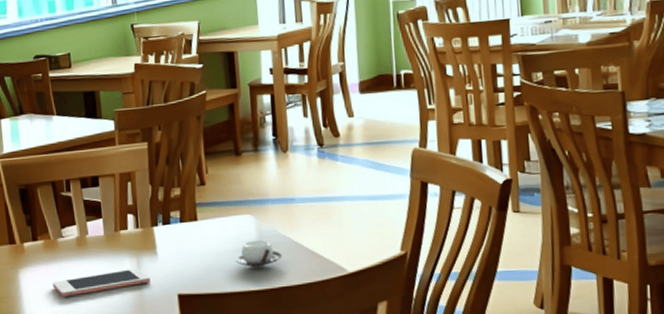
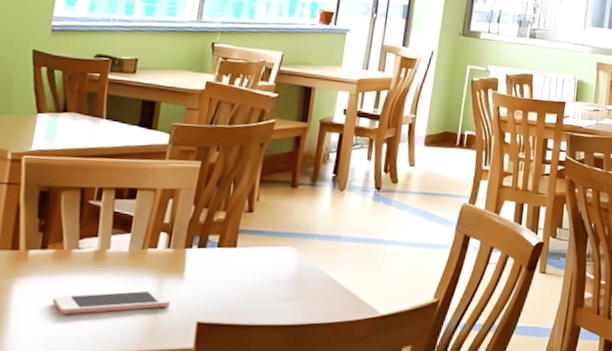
cup: present [235,239,283,268] -> none [267,273,318,302]

